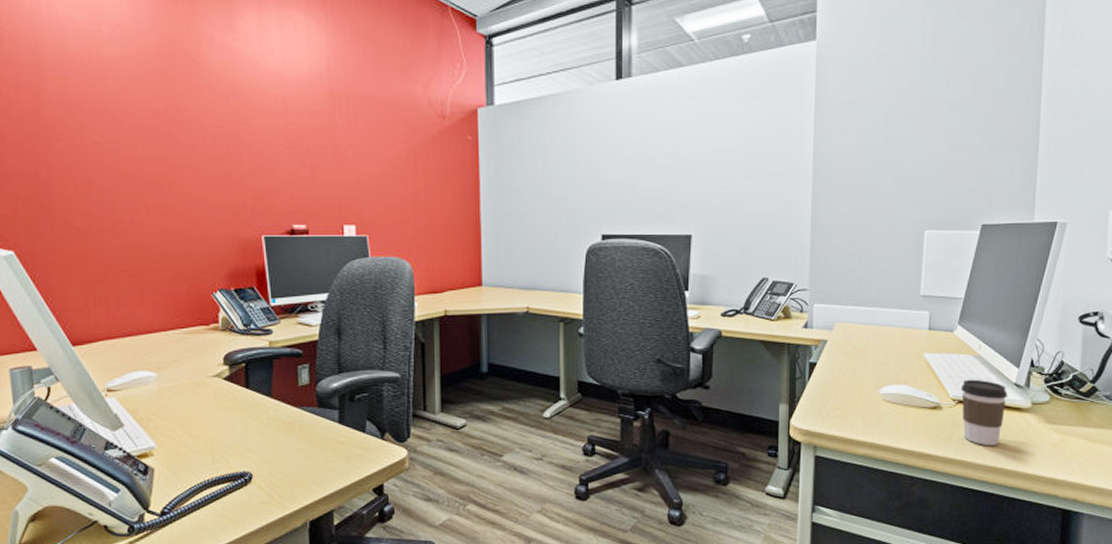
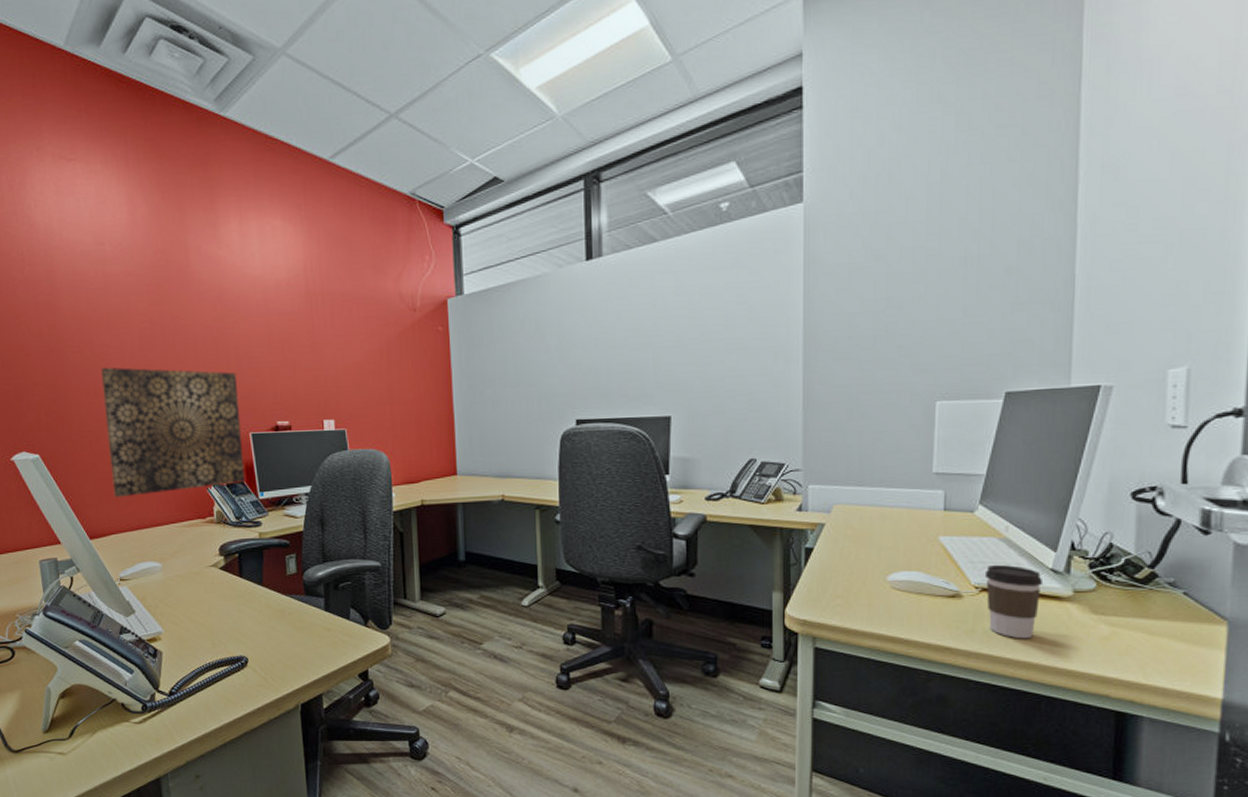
wall art: none [92,158,256,301] -> present [101,367,245,498]

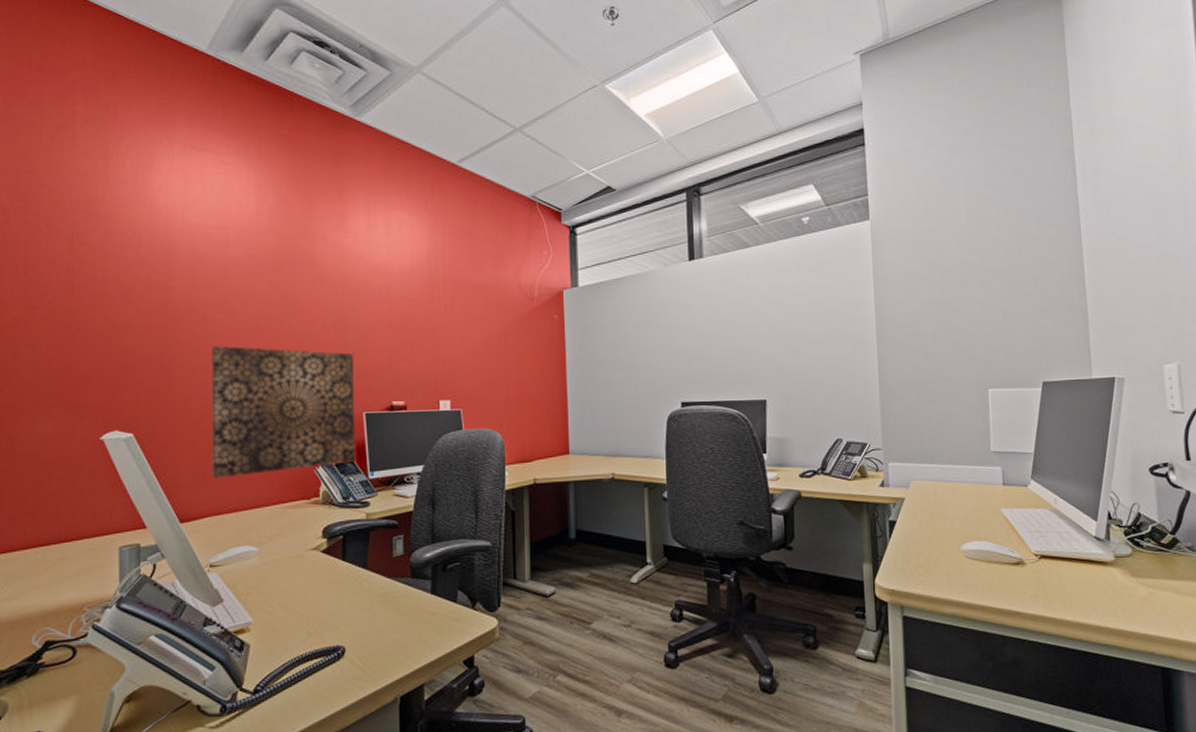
coffee cup: present [984,564,1042,639] -> none [1041,533,1089,602]

